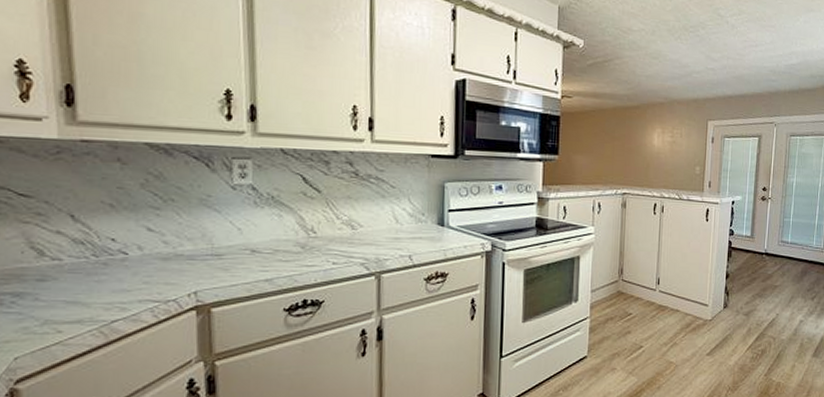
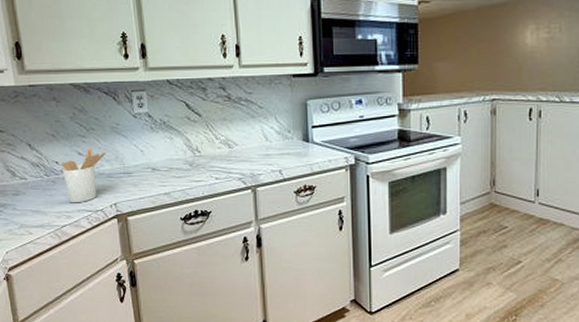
utensil holder: none [120,224,189,292] -> present [61,149,106,203]

